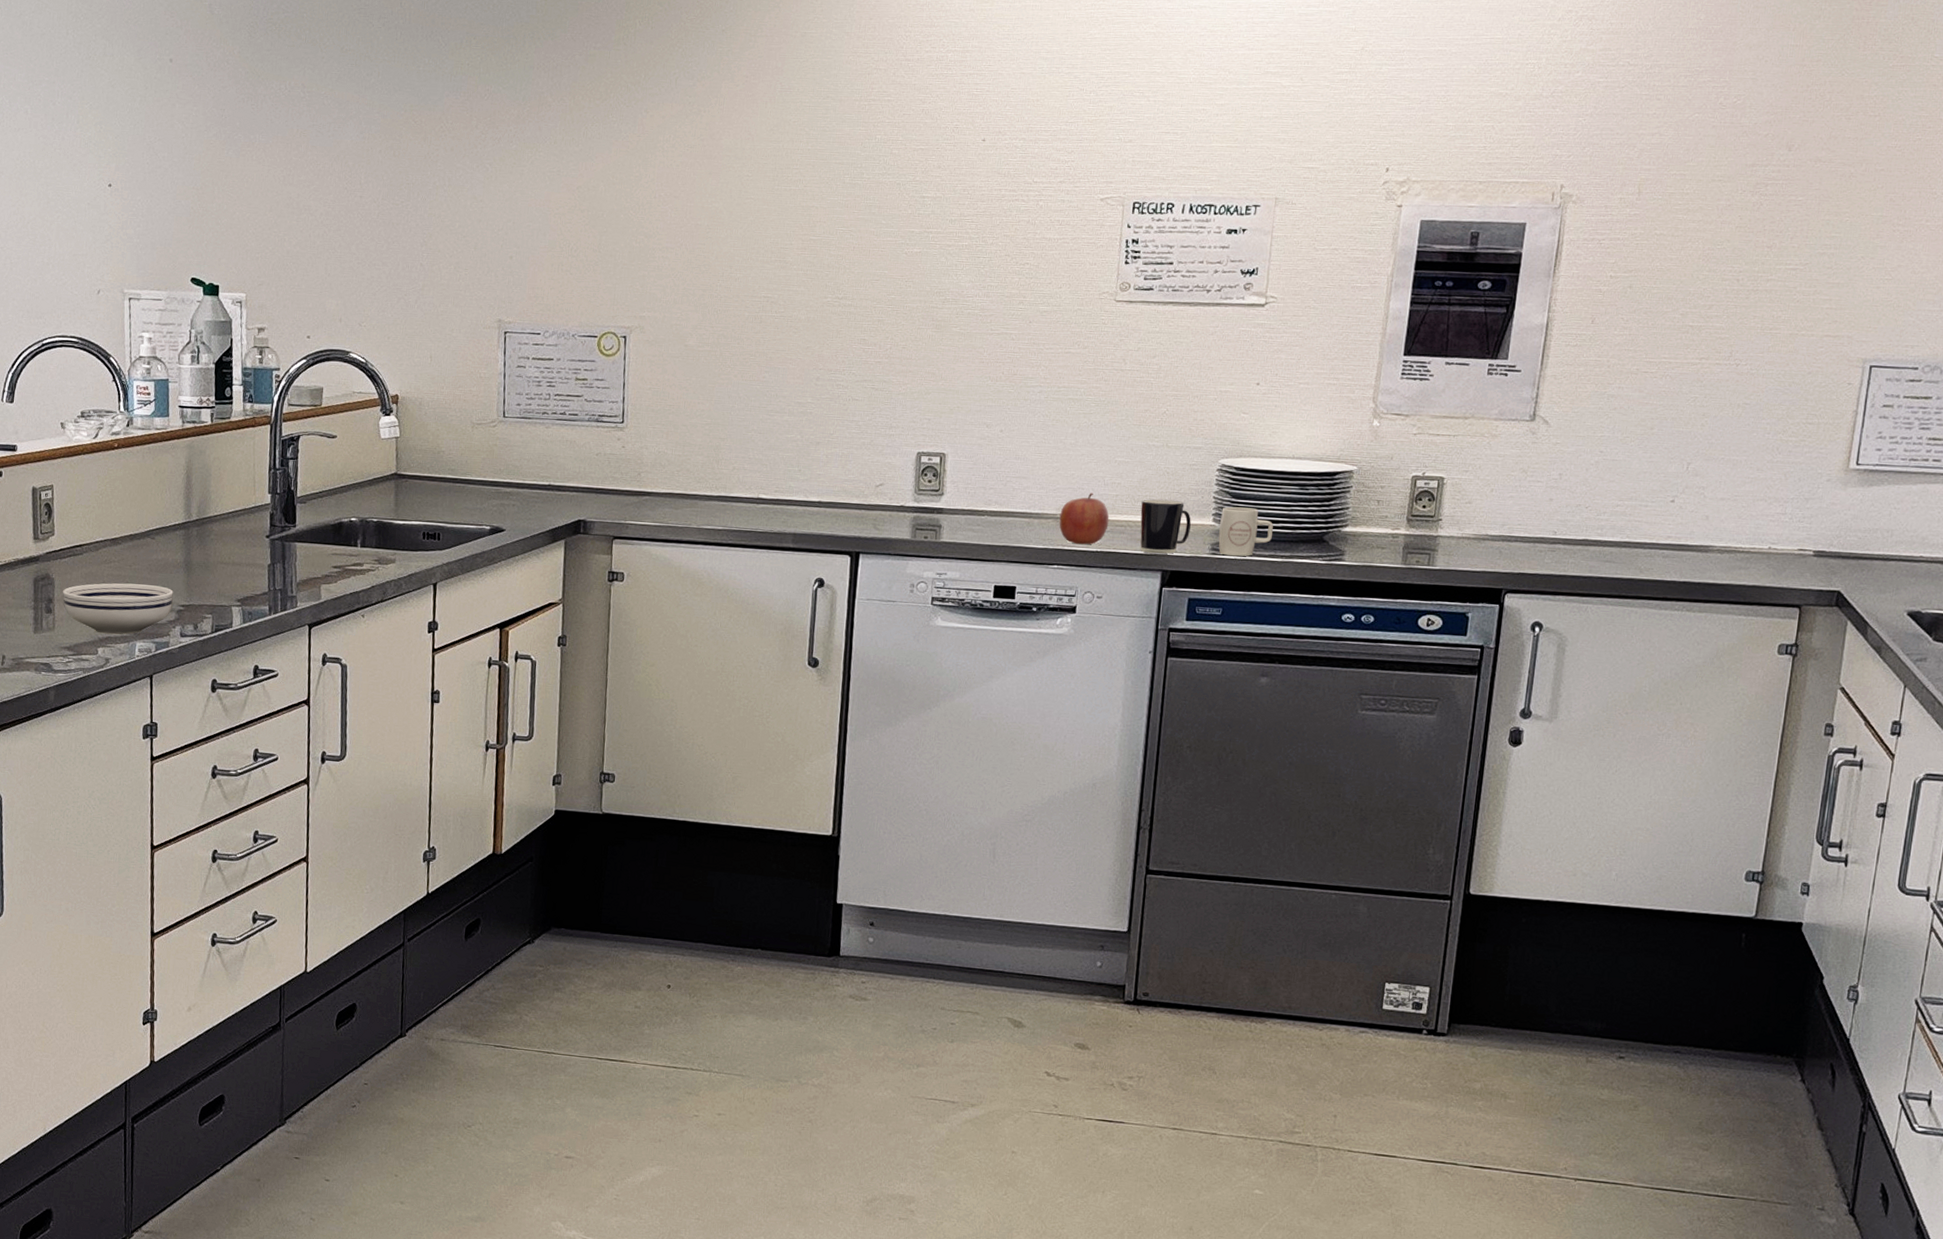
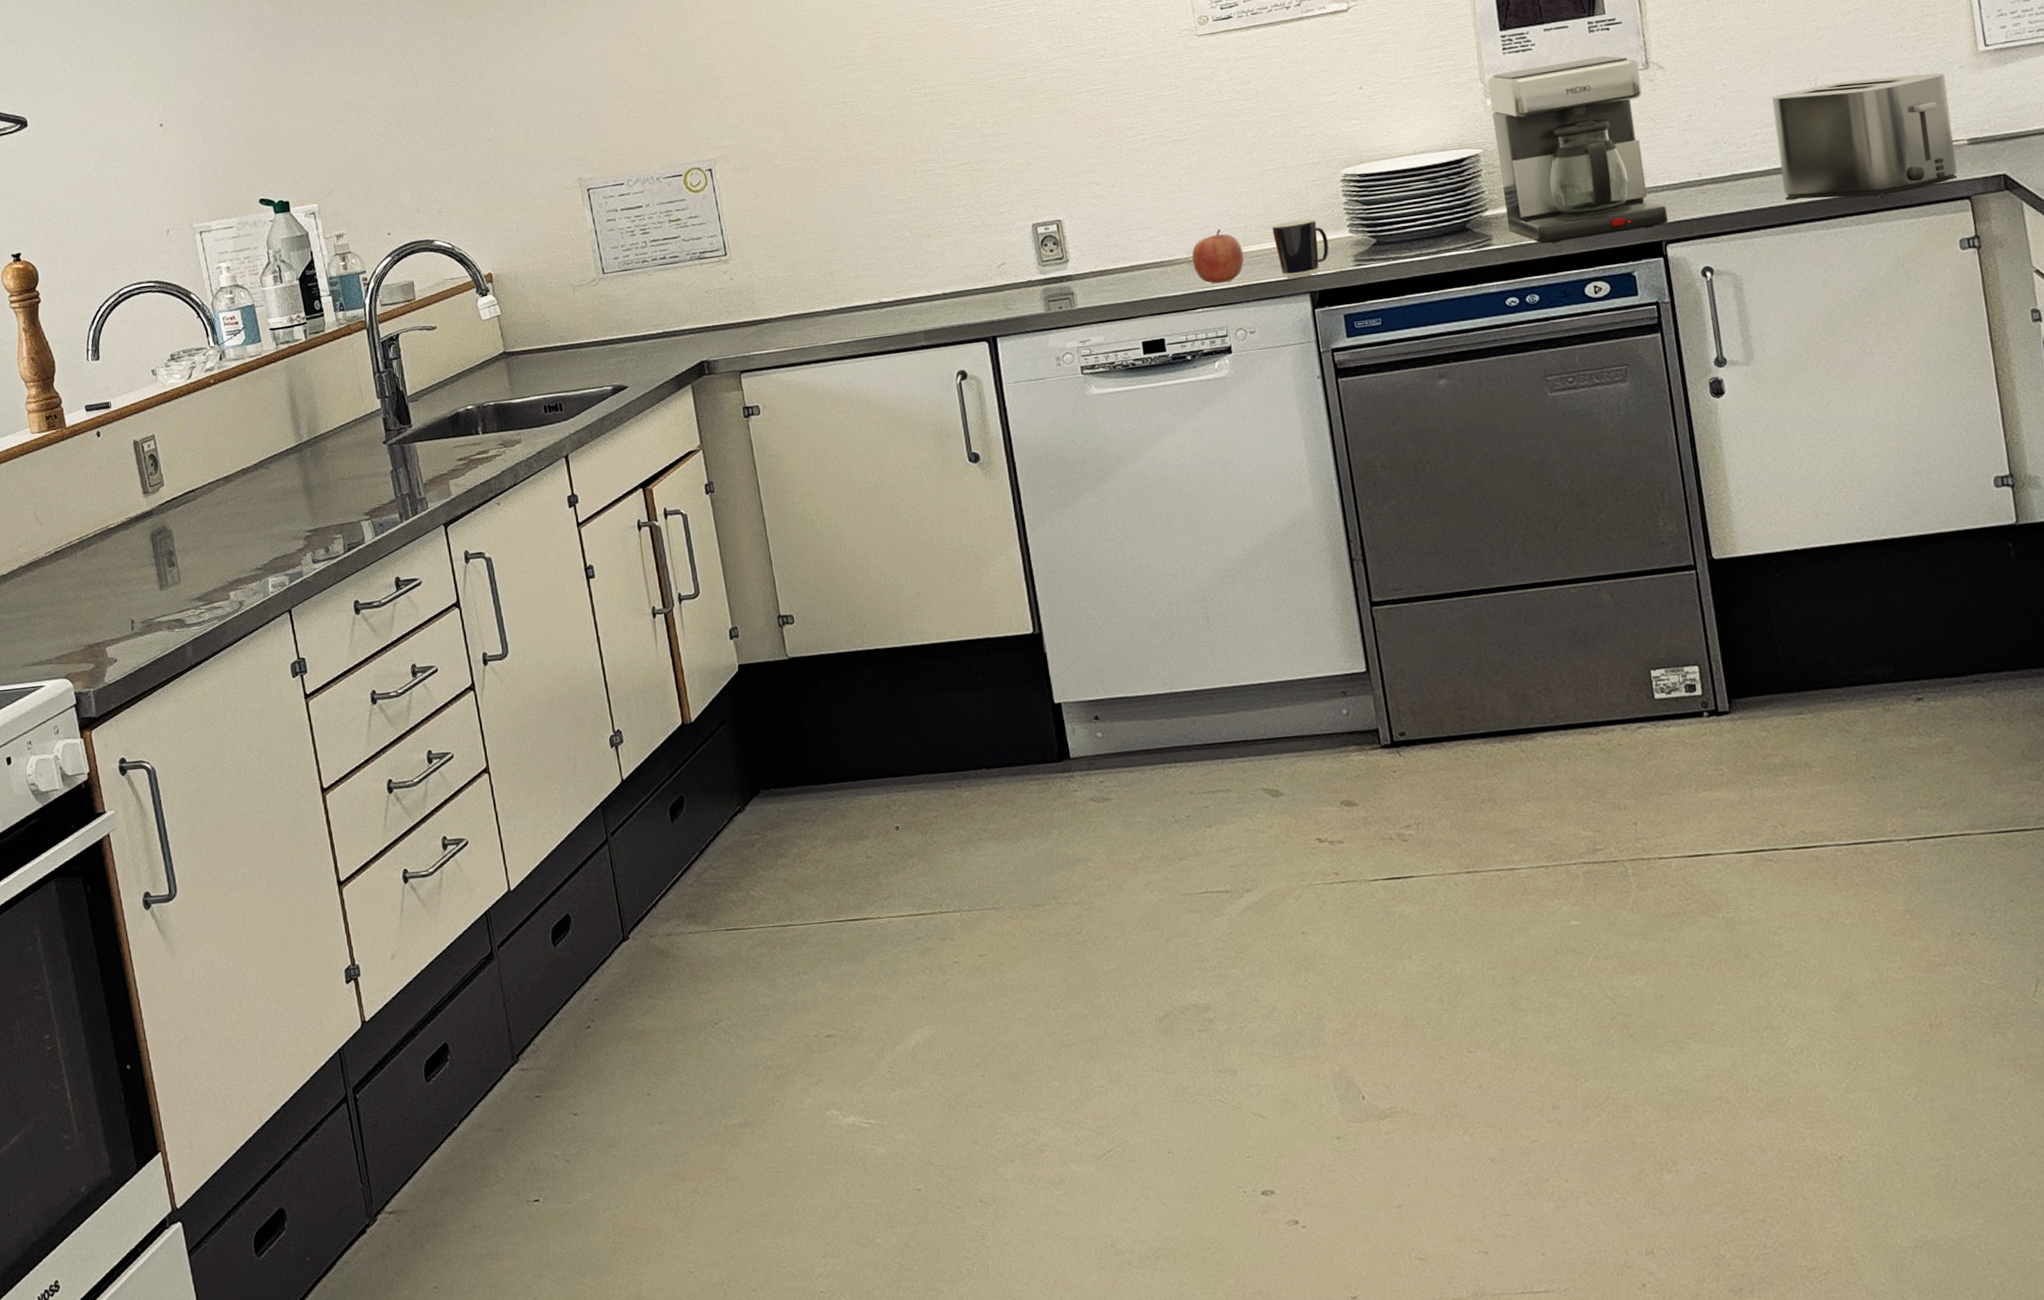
bowl: present [62,583,173,635] -> none [182,515,299,577]
mug: present [1218,506,1273,557] -> none [1355,211,1415,264]
coffee maker: none [1362,396,1526,574] -> present [1488,56,1668,244]
toaster: none [1628,470,1811,589] -> present [1771,73,1957,201]

